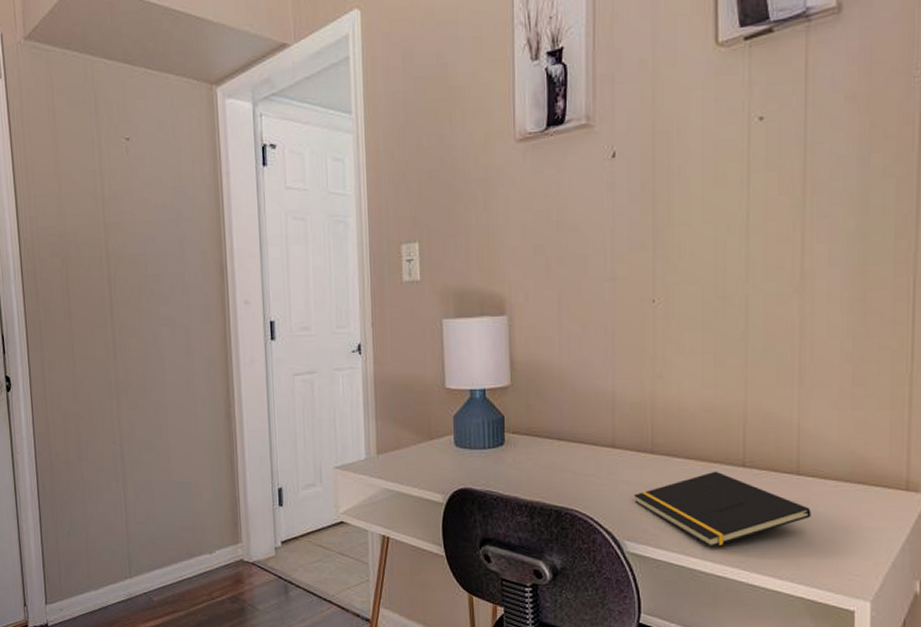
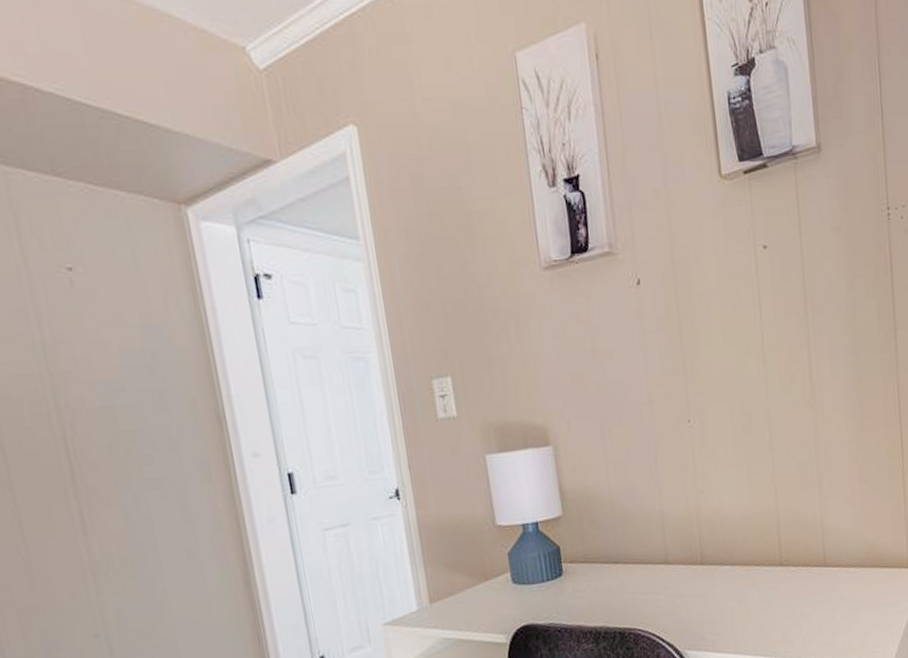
notepad: present [633,471,811,548] -> none [689,573,839,644]

